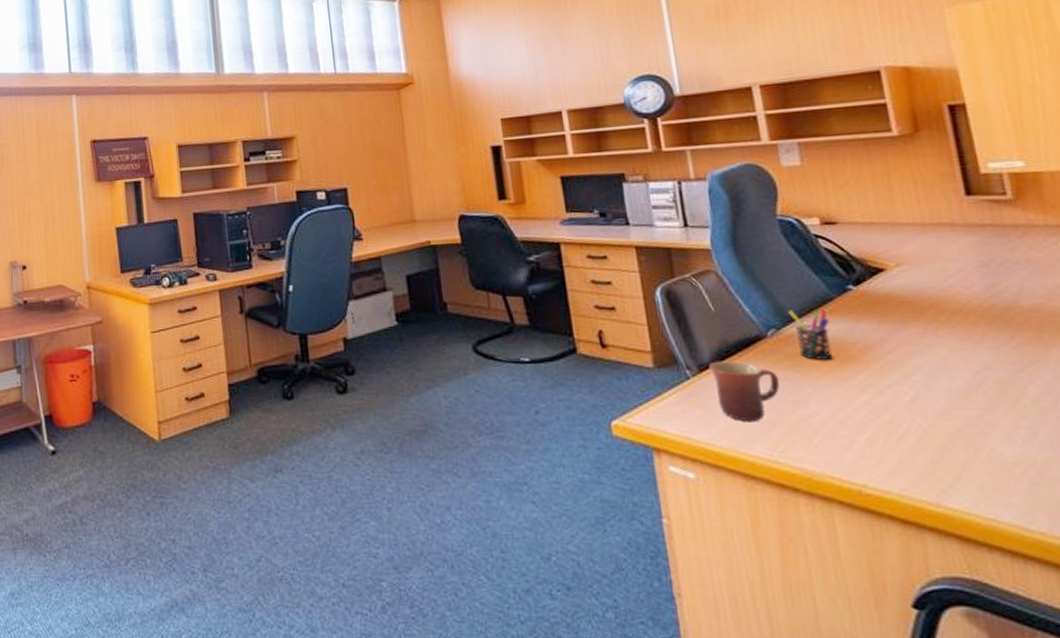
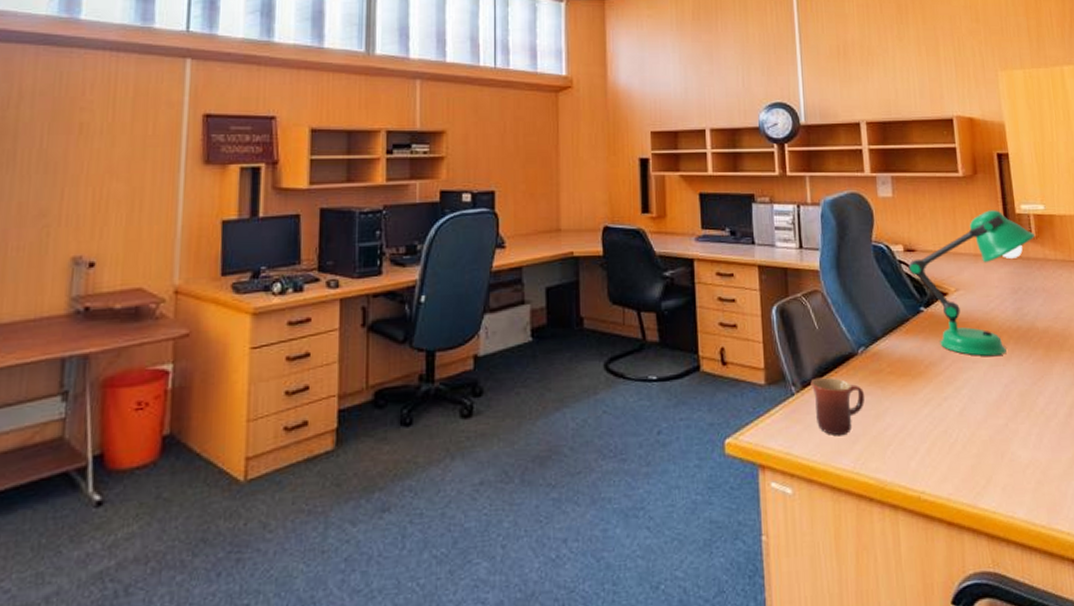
pen holder: present [788,310,833,360] -> none [875,329,906,376]
desk lamp: none [828,171,1013,340] -> present [908,210,1036,357]

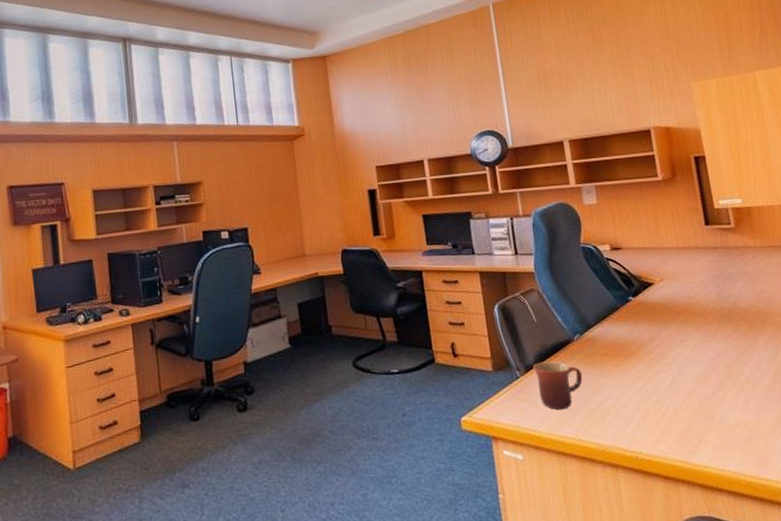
desk lamp: present [908,210,1036,357] -> none [615,207,735,336]

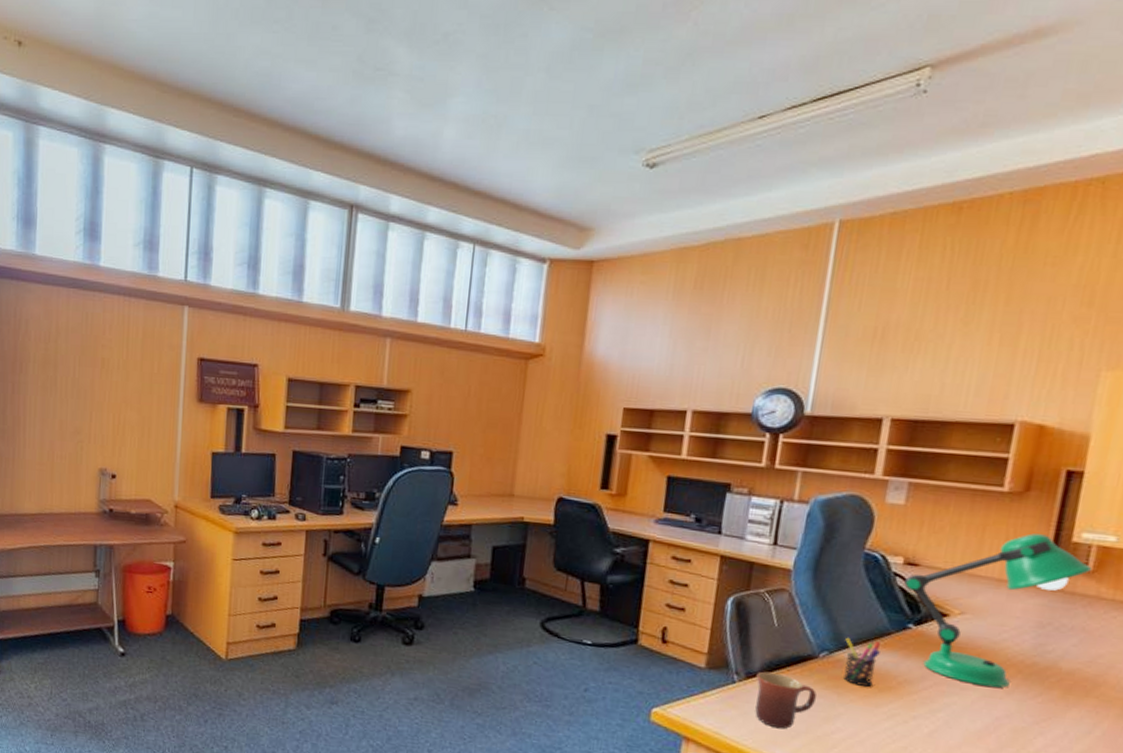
pen holder: none [588,317,619,357] -> present [843,637,881,687]
desk lamp: none [615,207,735,336] -> present [904,533,1093,688]

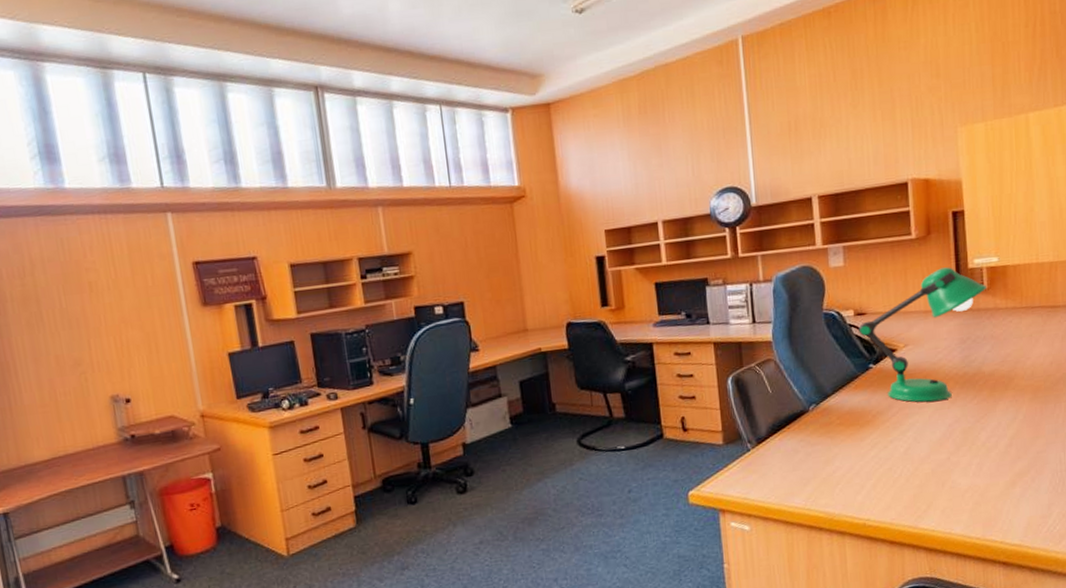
mug: present [755,671,817,729] -> none [765,433,816,481]
pen holder: present [843,637,881,687] -> none [826,385,854,427]

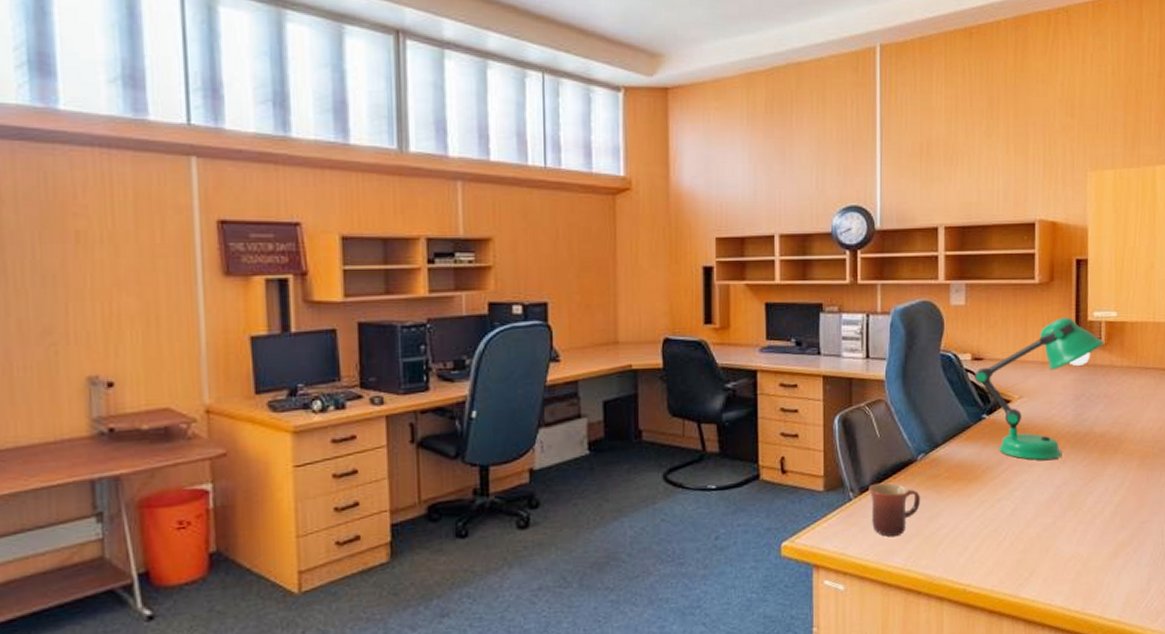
mug: none [765,433,816,481] -> present [868,482,921,537]

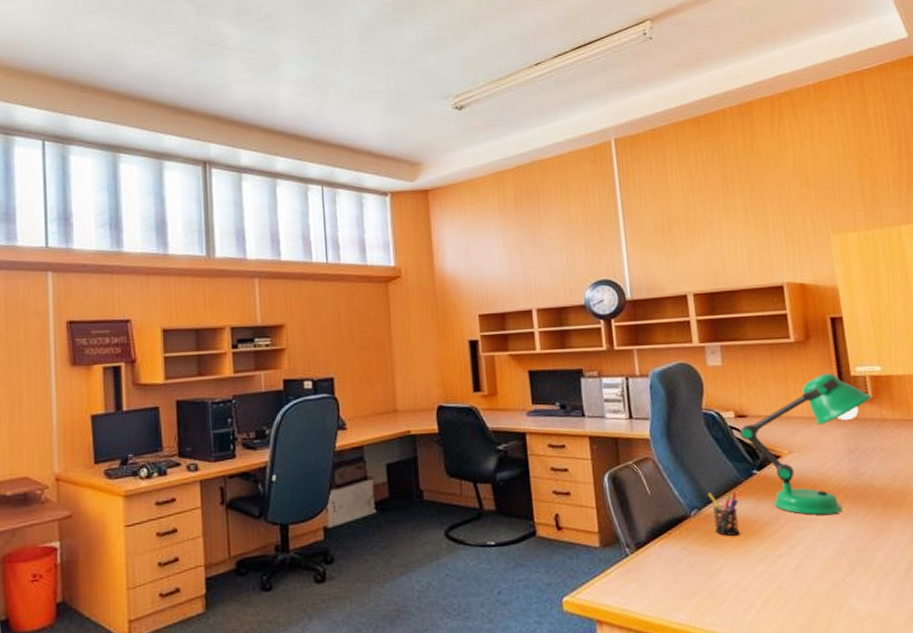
mug: present [868,482,921,537] -> none [644,538,699,593]
pen holder: none [936,436,965,480] -> present [708,492,740,536]

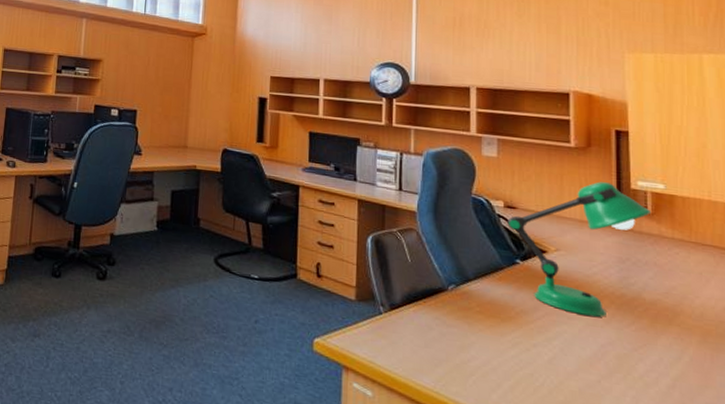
pen holder: present [708,492,740,536] -> none [467,271,497,317]

